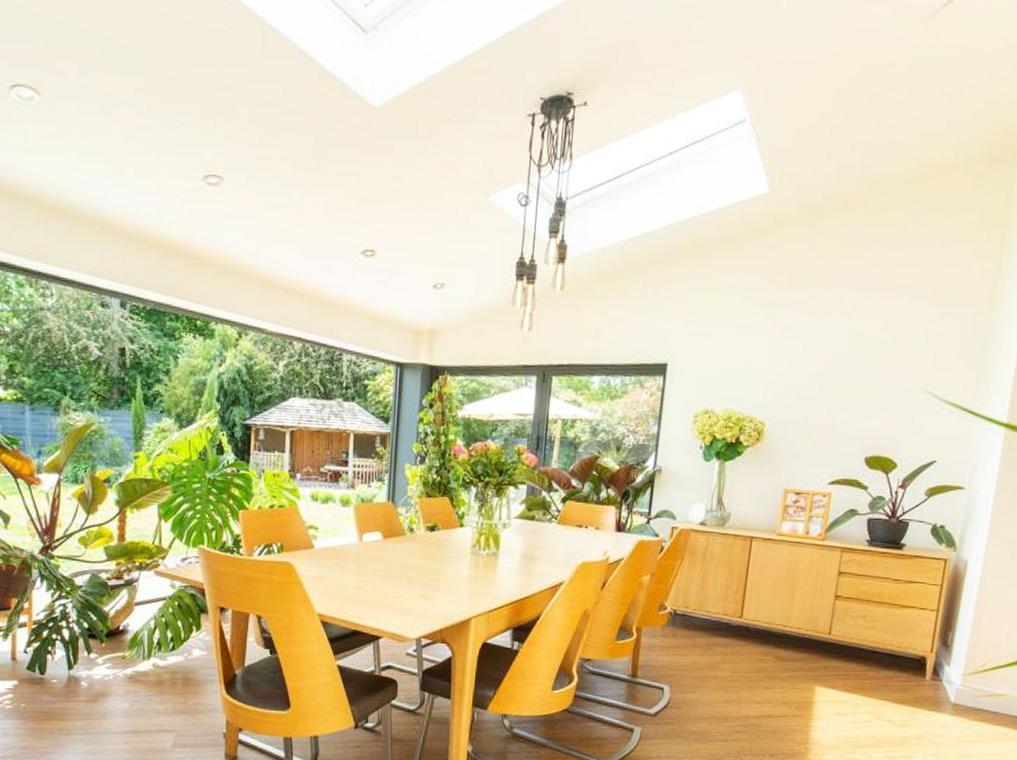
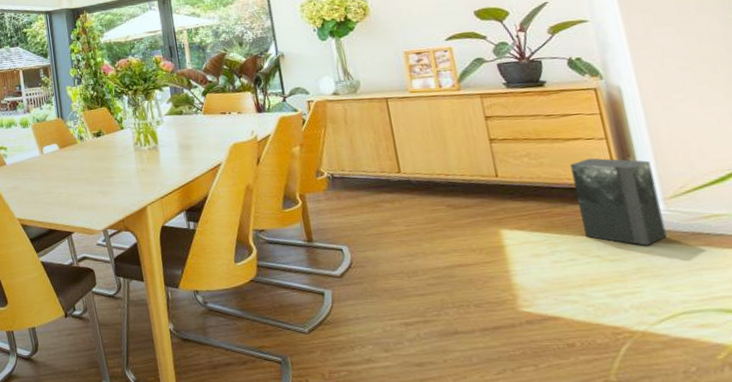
speaker: none [887,627,965,716] -> present [570,158,667,246]

